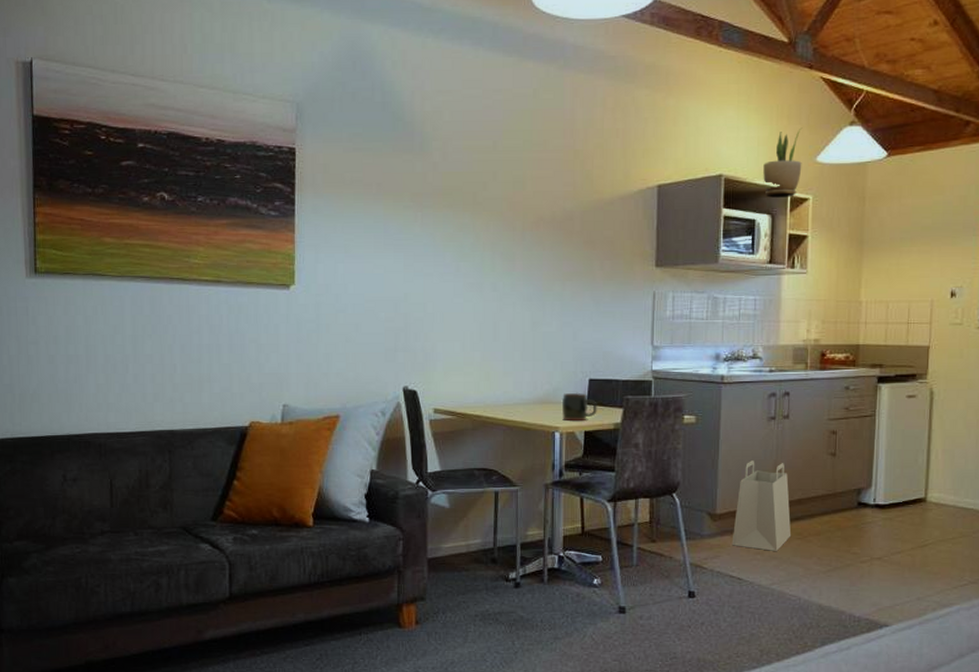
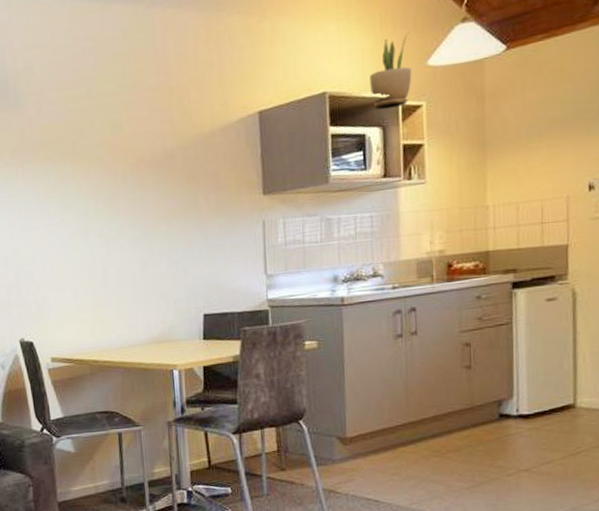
mug: present [562,392,597,420] -> none [178,328,215,357]
shopping bag: present [731,461,792,552] -> none [365,380,429,472]

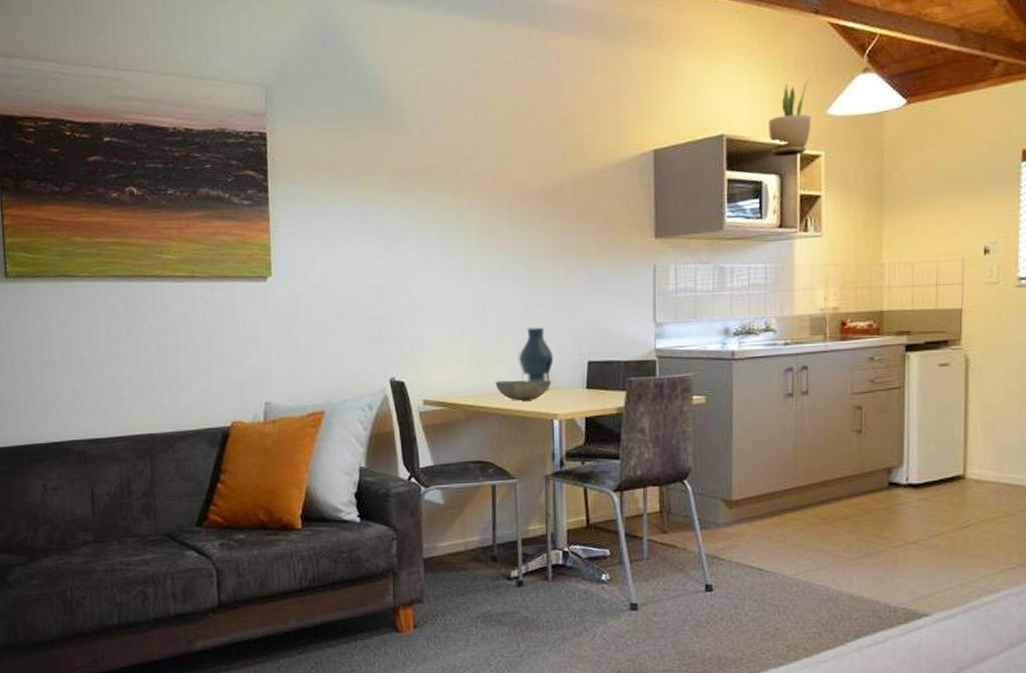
bowl: none [117,333,171,354] -> present [495,380,552,401]
vase: none [138,285,171,337] -> present [519,327,554,382]

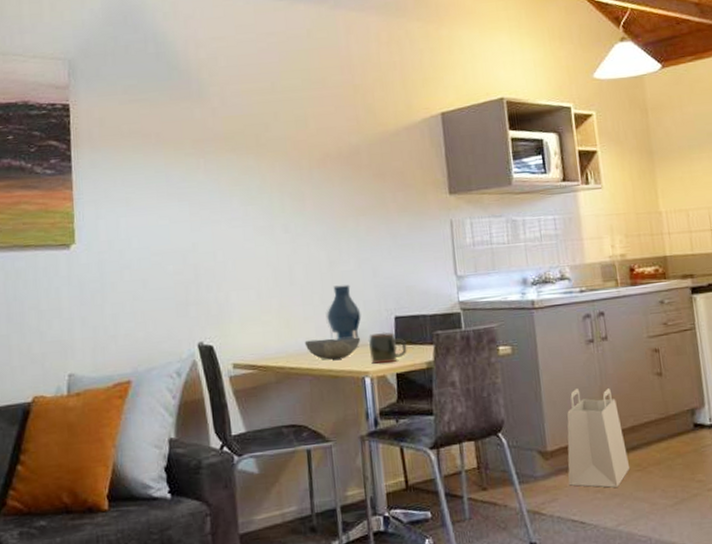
mug: none [560,376,598,407] -> present [369,332,407,364]
shopping bag: none [750,441,816,540] -> present [567,388,631,488]
potted plant: present [769,78,812,157] -> none [542,47,581,117]

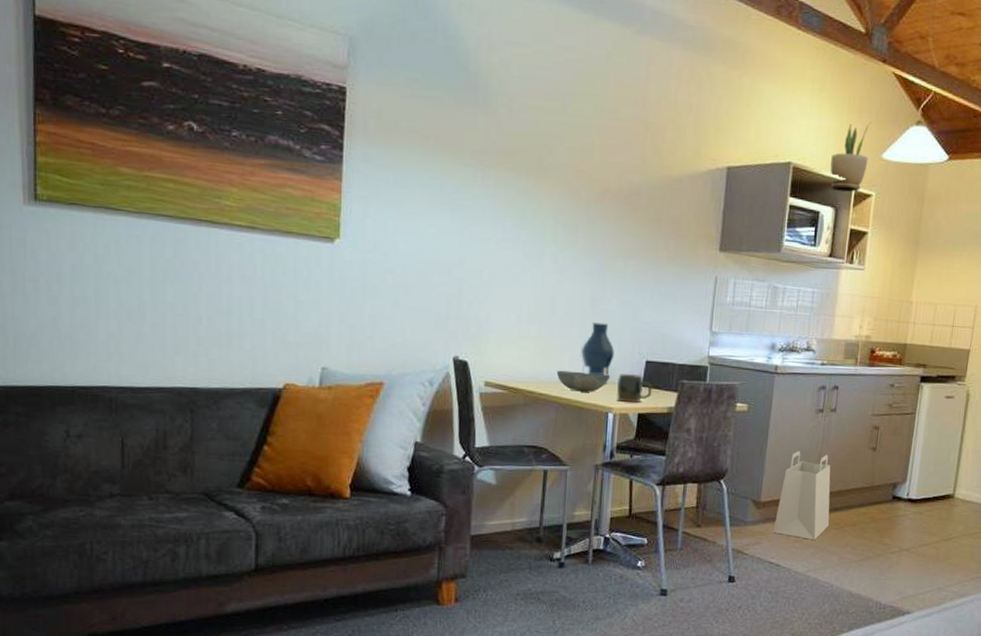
potted plant: none [542,47,581,117] -> present [830,122,872,192]

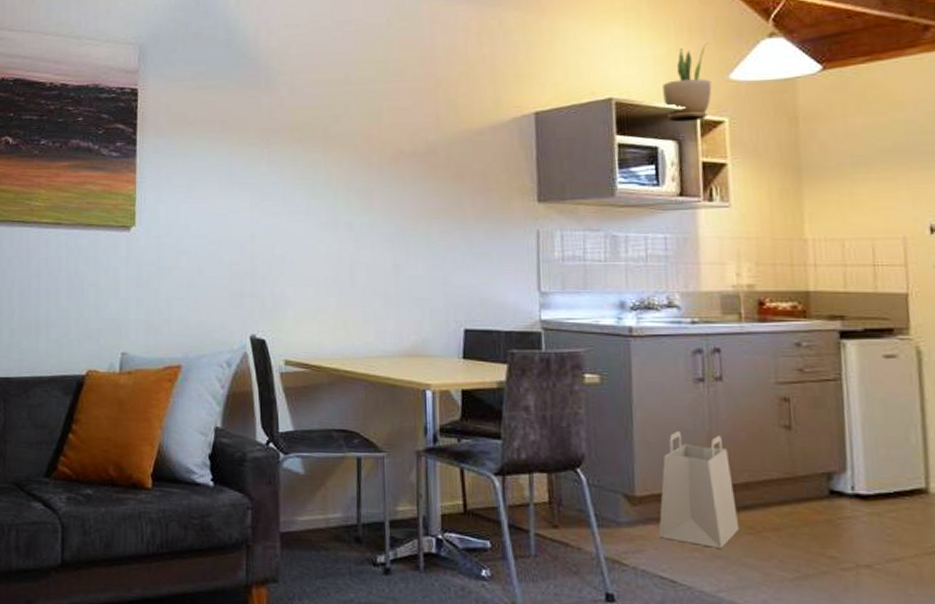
bowl: present [556,370,611,392] -> none [362,345,425,368]
vase: present [581,322,615,376] -> none [388,290,427,348]
mug: present [617,373,653,402] -> none [433,344,476,377]

